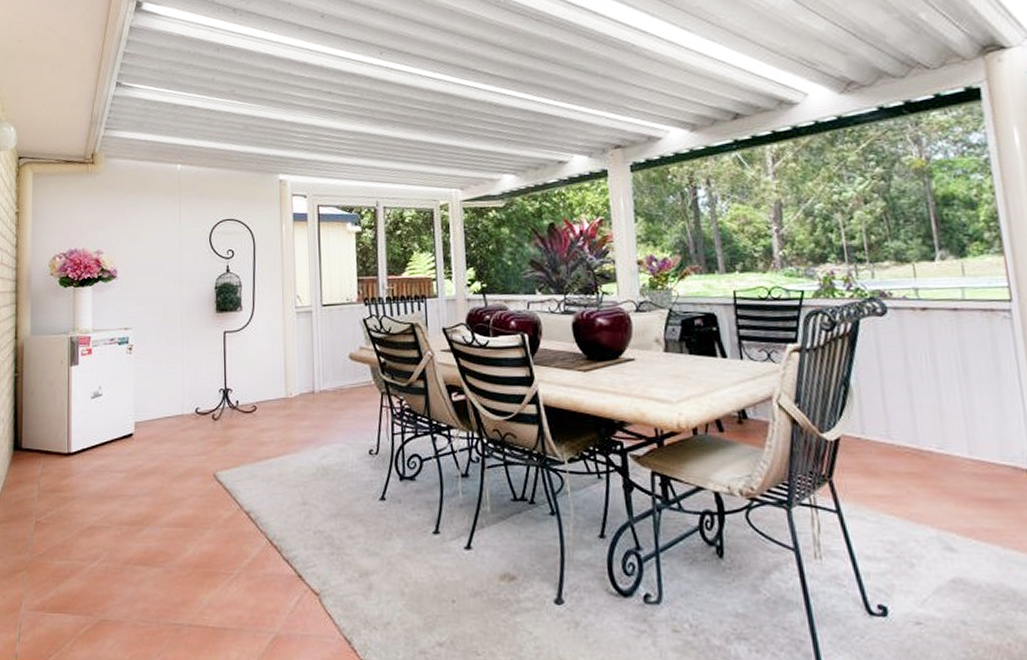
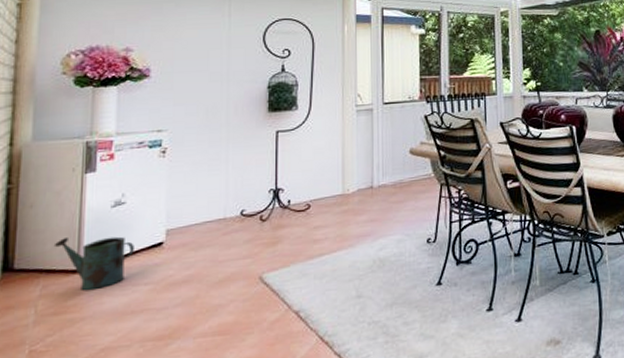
watering can: none [50,424,110,473] -> present [53,236,134,291]

